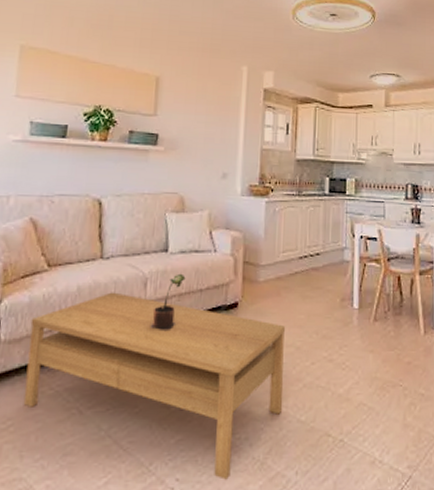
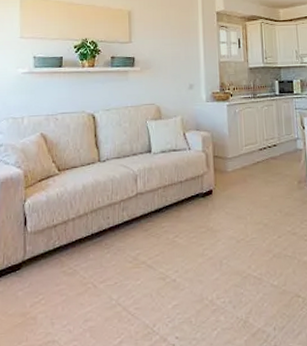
coffee table: present [23,292,286,480] -> none [49,188,258,337]
potted plant: present [150,273,186,332] -> none [143,169,168,218]

